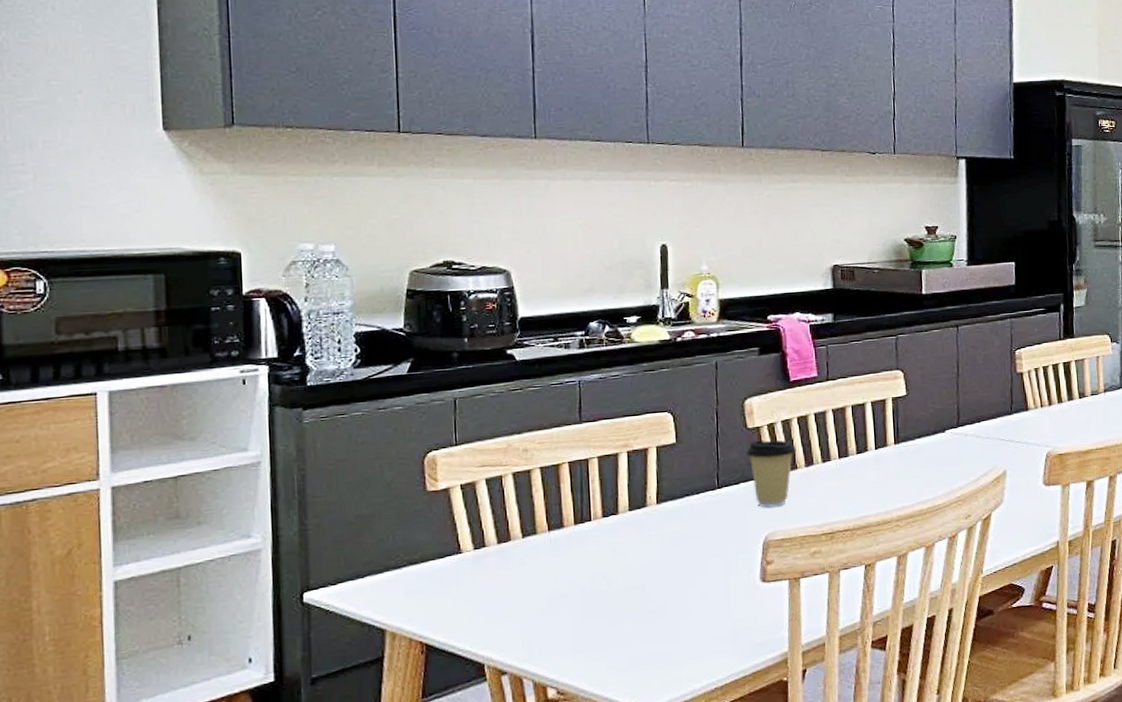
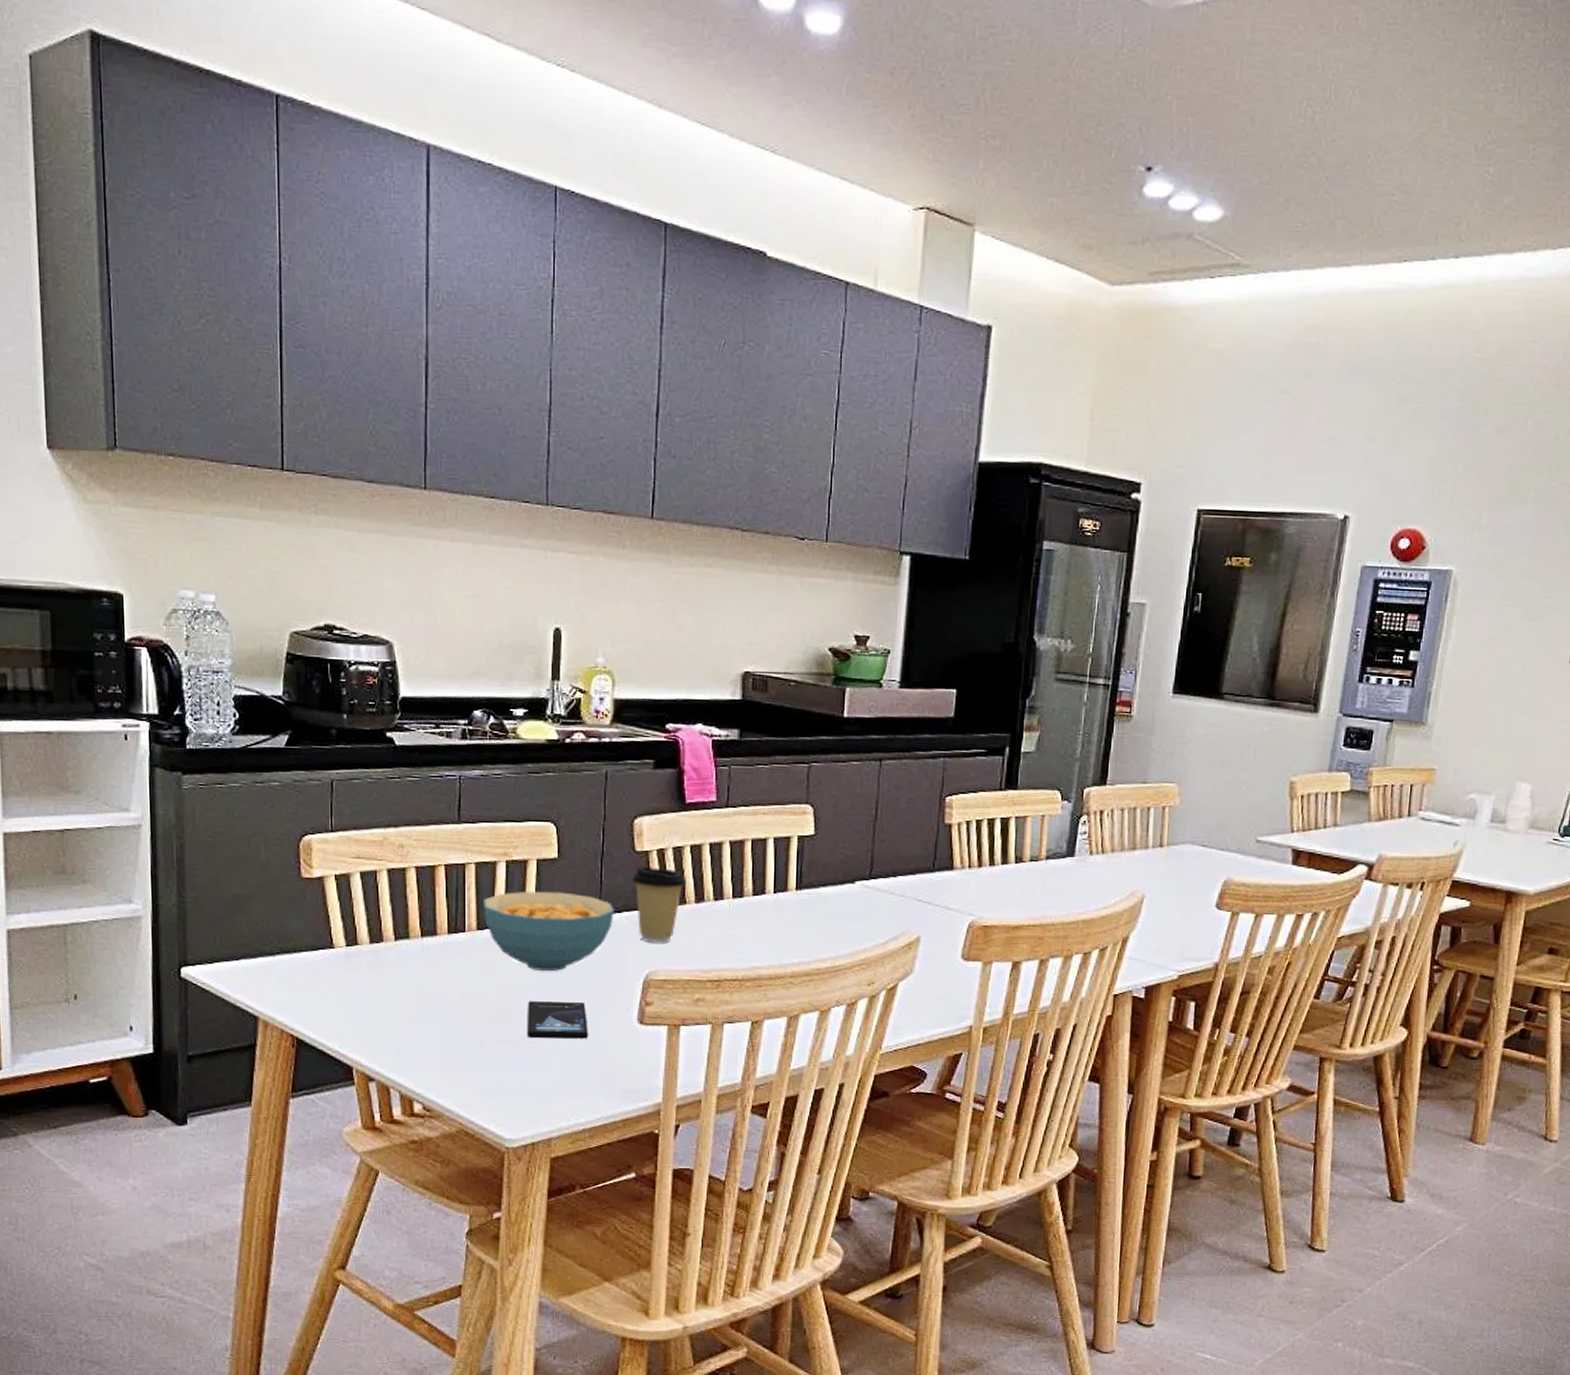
cereal bowl: none [607,472,732,547] -> present [483,891,614,972]
smartphone: none [655,570,715,611] -> present [528,1001,588,1039]

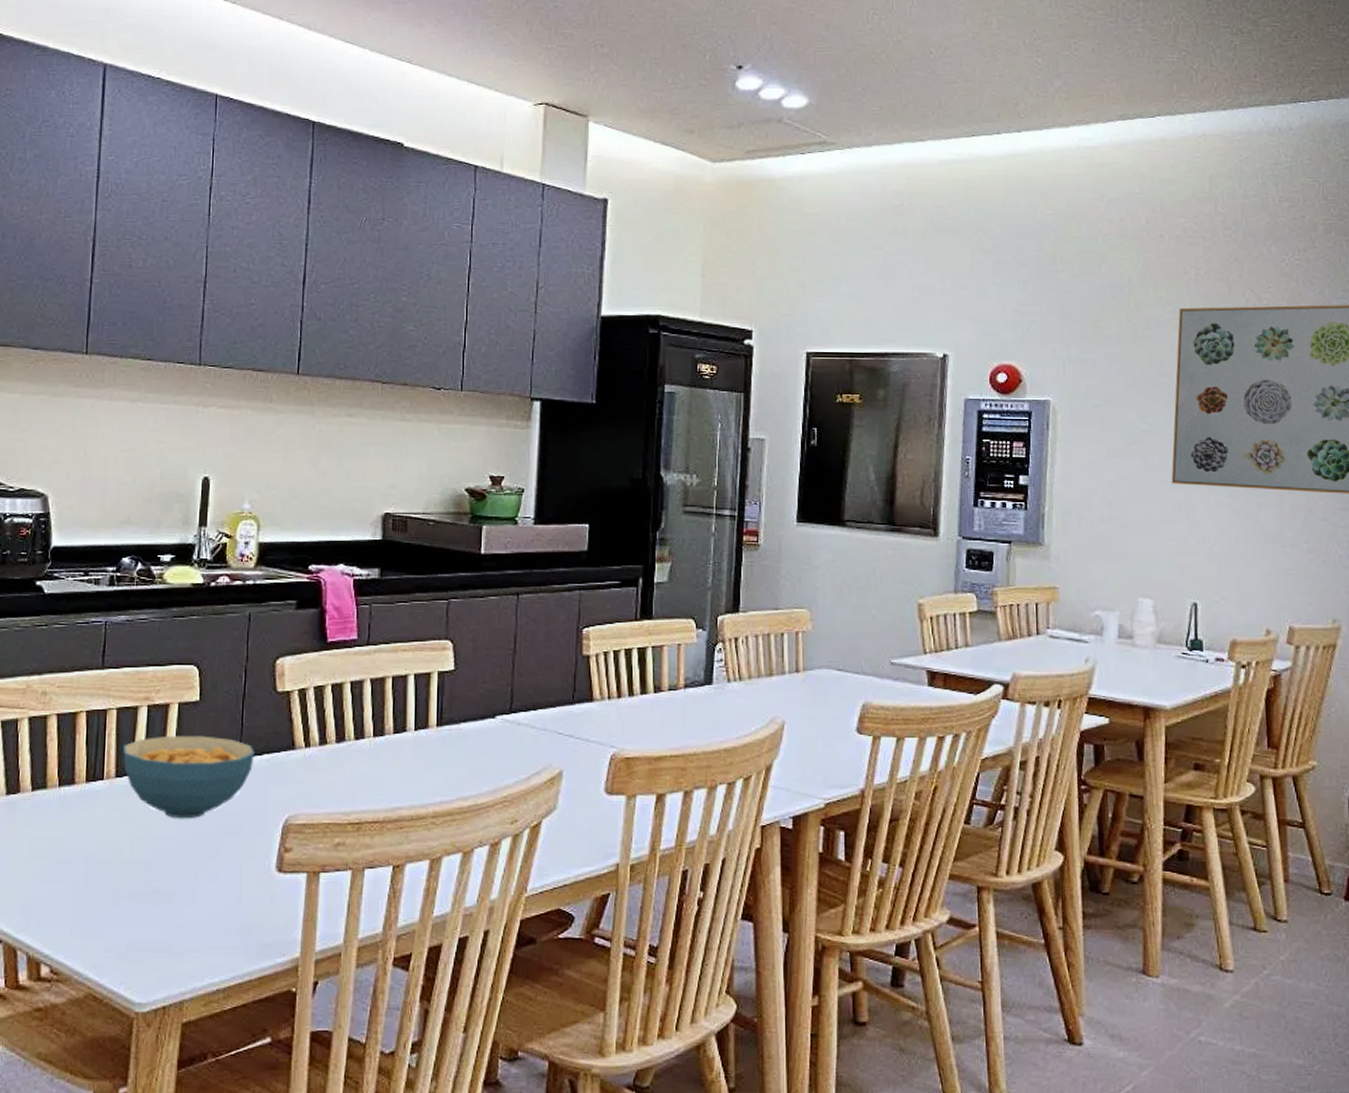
smartphone: present [528,1001,588,1039] -> none [163,851,226,891]
coffee cup: present [631,866,687,943] -> none [272,706,328,785]

